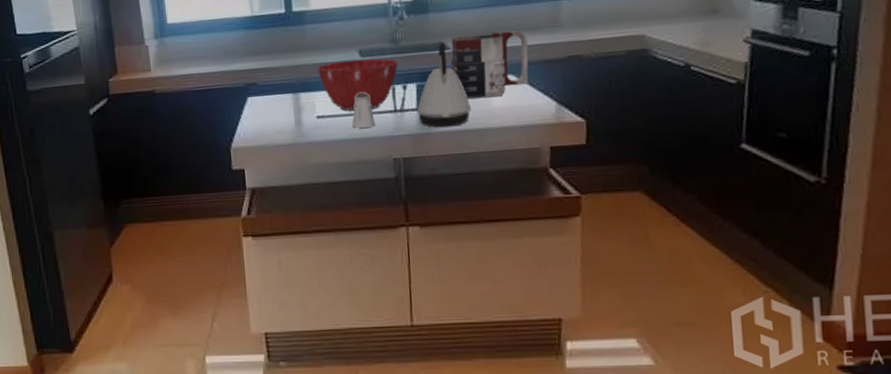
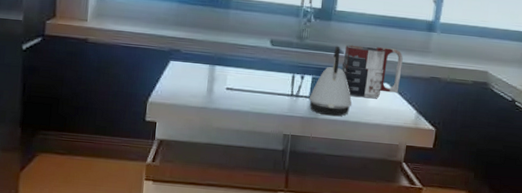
mixing bowl: present [316,58,399,111] -> none [233,45,301,91]
saltshaker: present [352,93,375,128] -> none [255,75,274,105]

